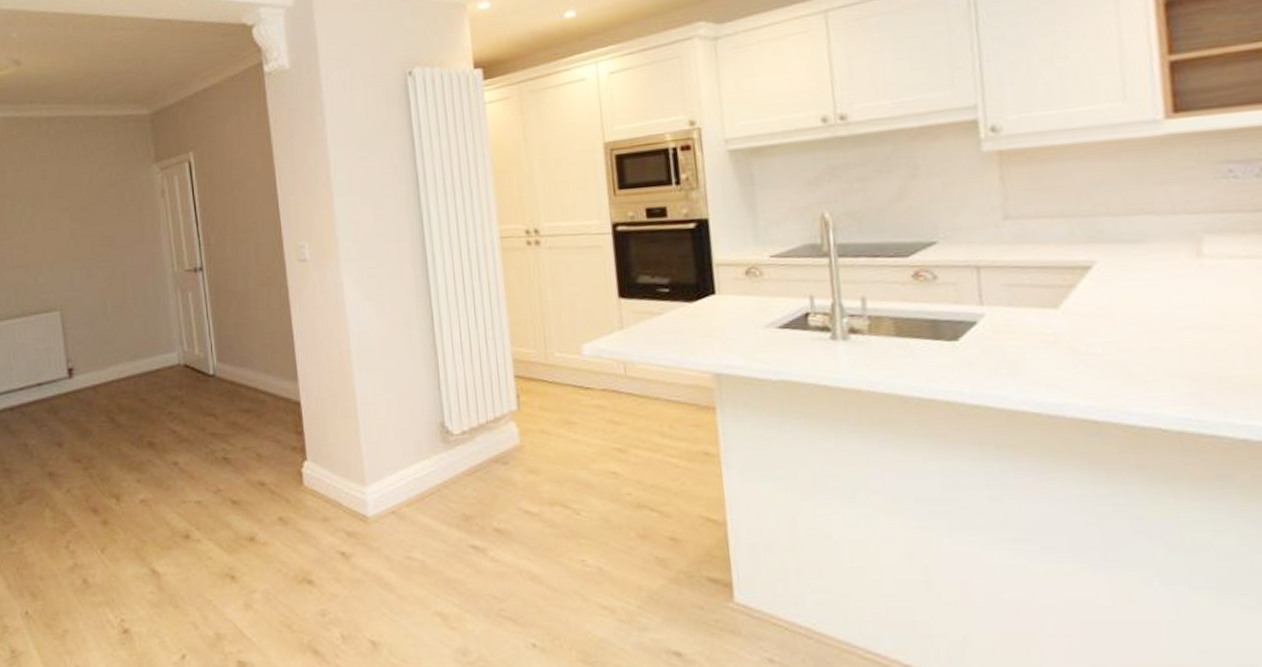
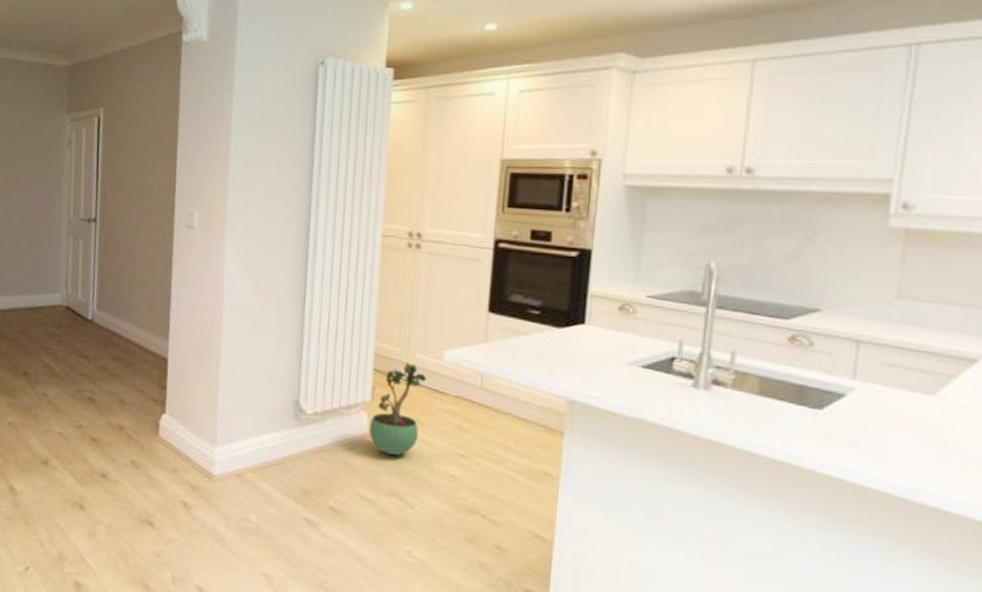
potted plant: none [520,363,572,462] -> present [368,363,427,456]

